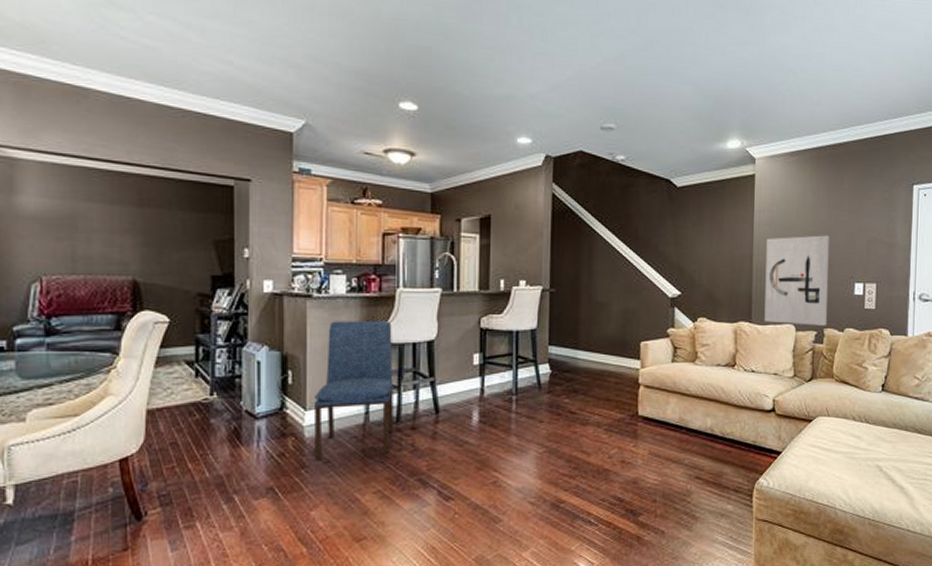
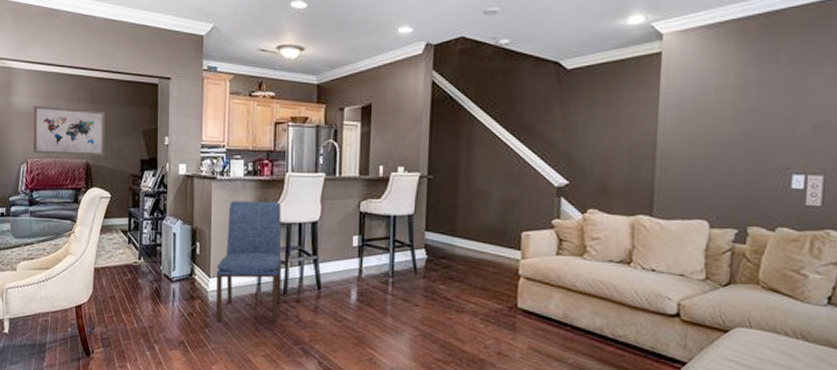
wall art: none [50,208,160,271] -> present [33,106,105,156]
wall art: present [764,235,830,326] -> none [669,119,759,223]

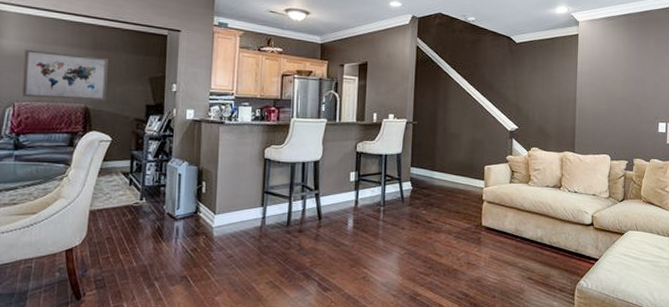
dining chair: present [216,200,282,322] -> none [221,143,287,255]

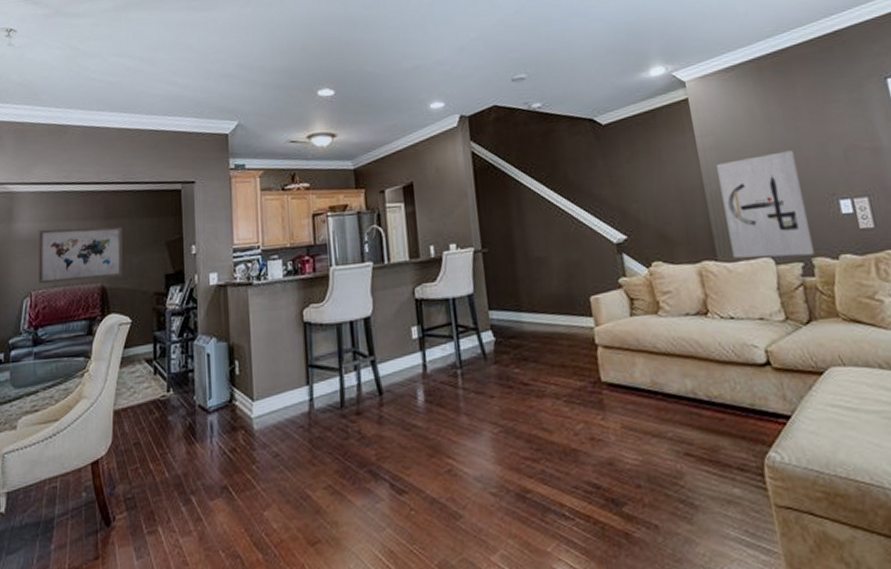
wall art: none [585,83,639,157] -> present [716,150,815,259]

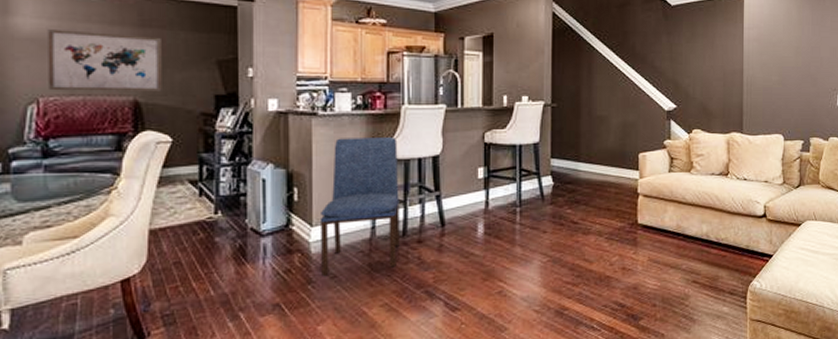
dining chair: none [259,301,338,454] -> present [319,137,400,276]
wall art: present [716,150,815,259] -> none [755,50,814,135]

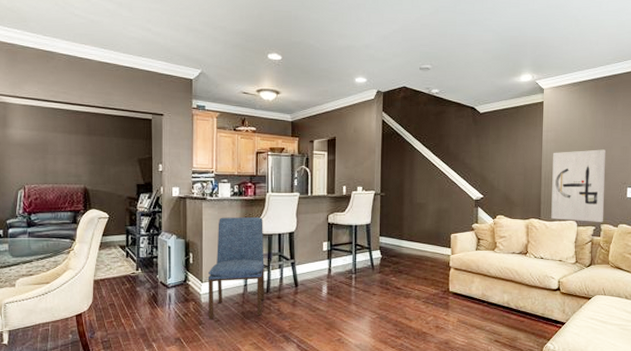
wall art: present [48,29,162,92] -> none [30,137,102,181]
wall art: none [755,50,814,135] -> present [551,149,606,222]

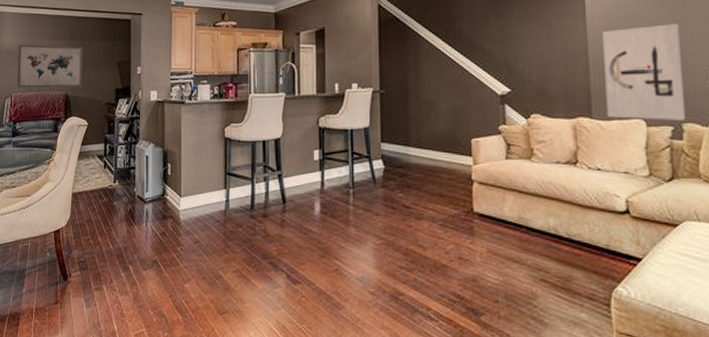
wall art: none [30,137,102,181] -> present [17,44,83,88]
dining chair: present [207,217,264,319] -> none [186,122,248,240]

